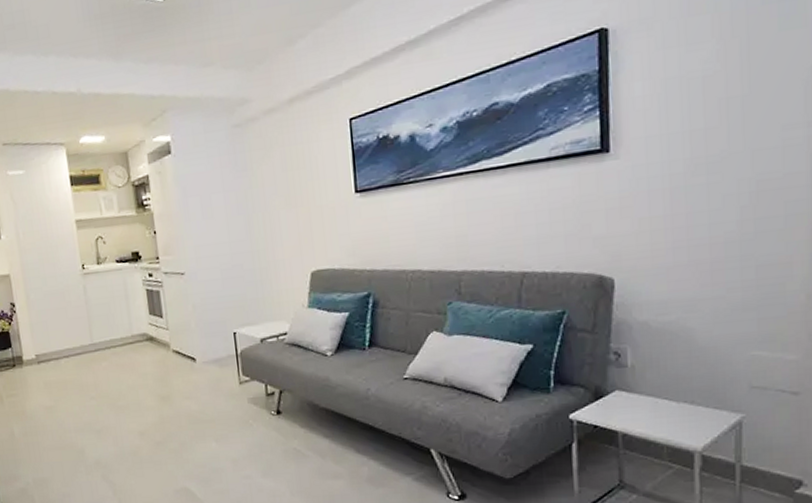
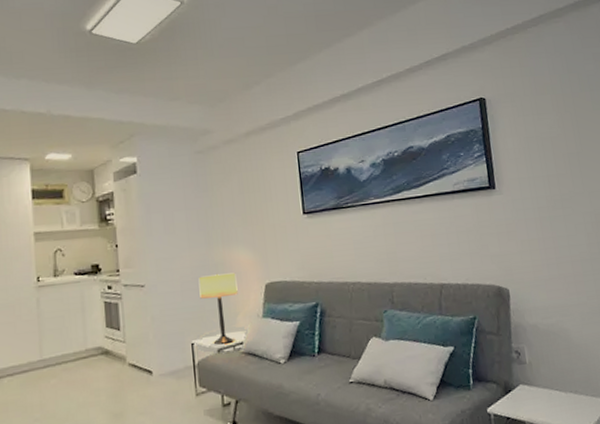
table lamp: none [239,259,281,335] -> present [198,272,238,345]

